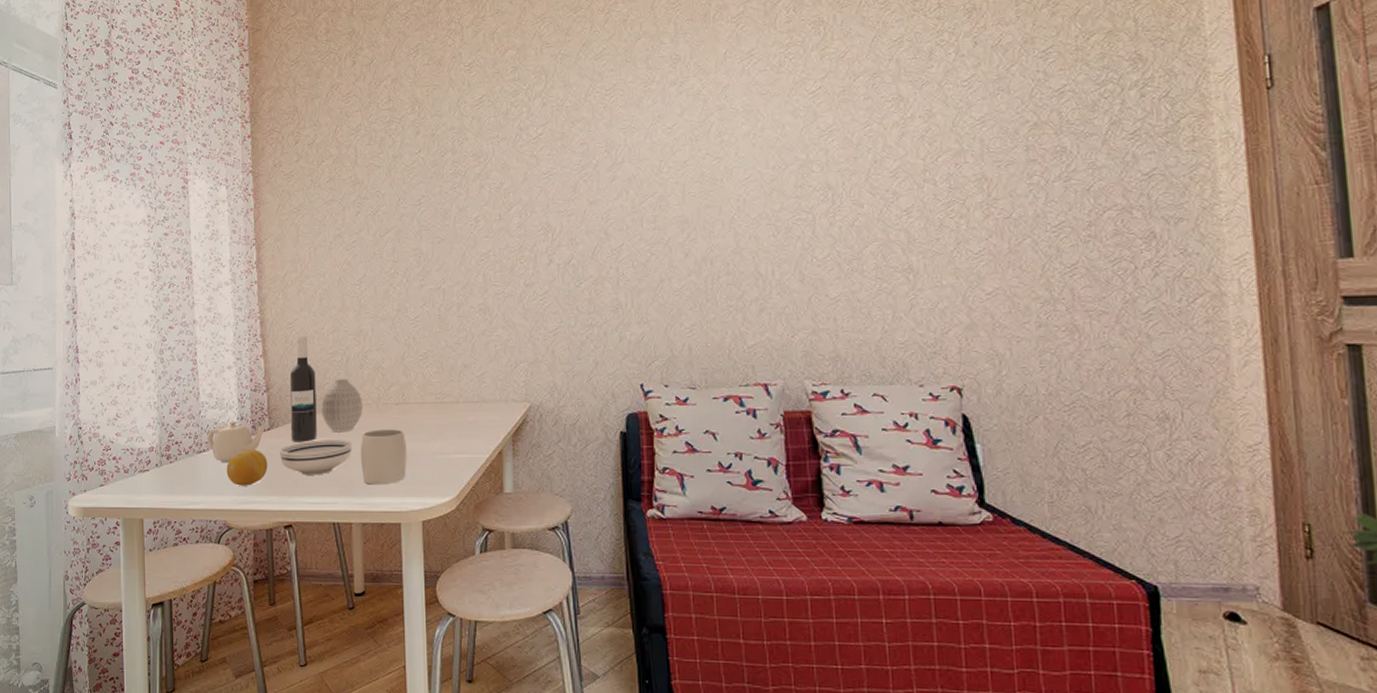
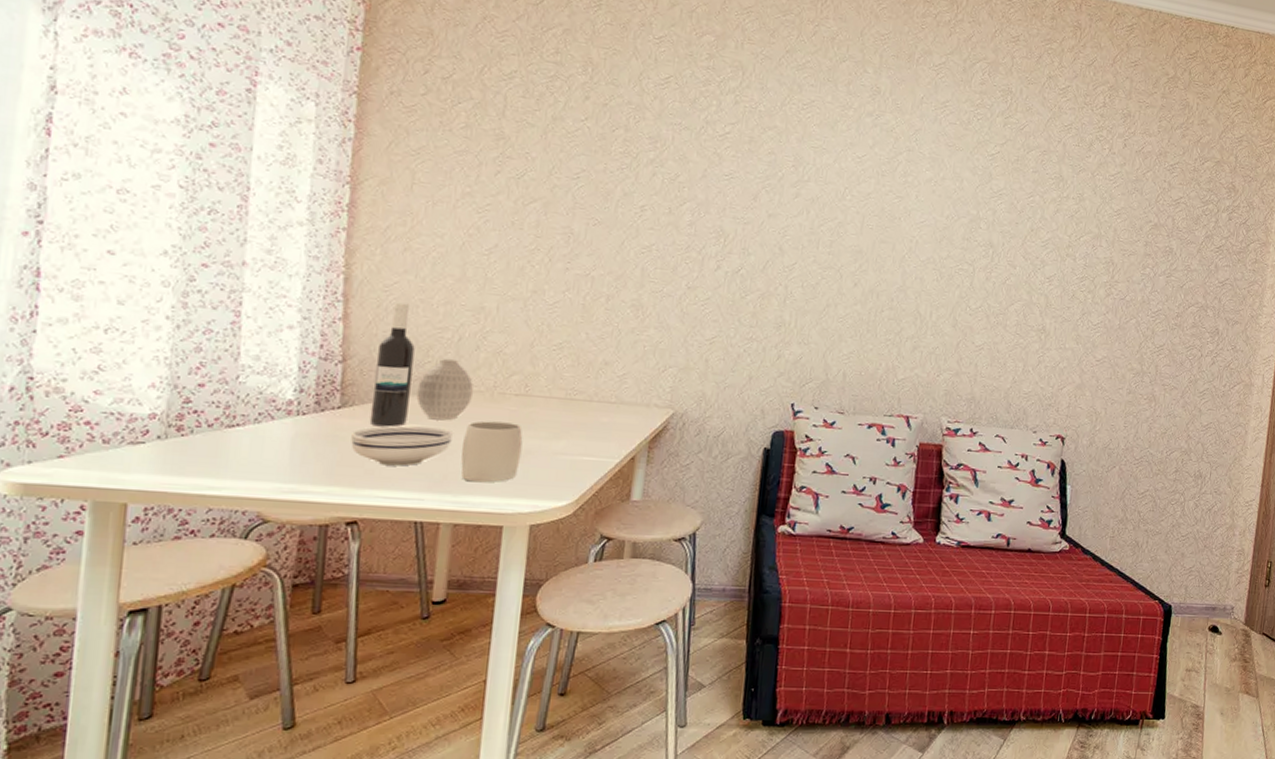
teapot: present [208,420,266,462] -> none [245,392,335,441]
fruit: present [226,449,268,486] -> none [269,428,333,472]

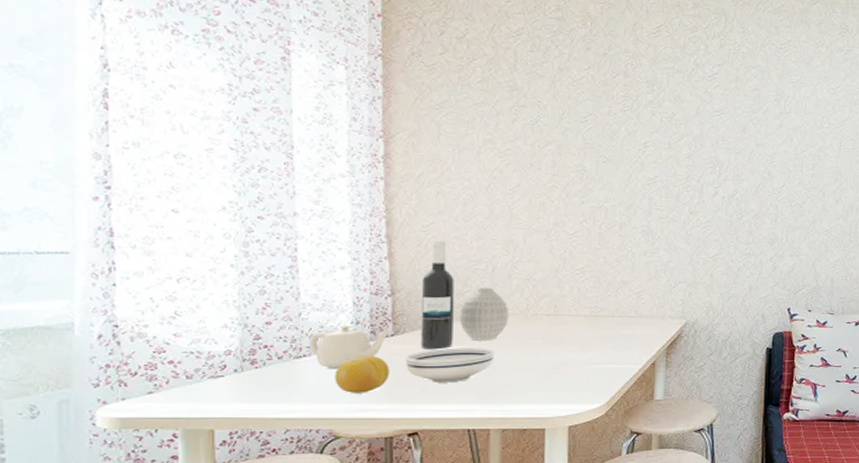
teapot: none [245,392,335,441] -> present [310,324,389,368]
fruit: none [269,428,333,472] -> present [334,356,390,393]
mug: present [461,421,523,483] -> none [503,339,556,393]

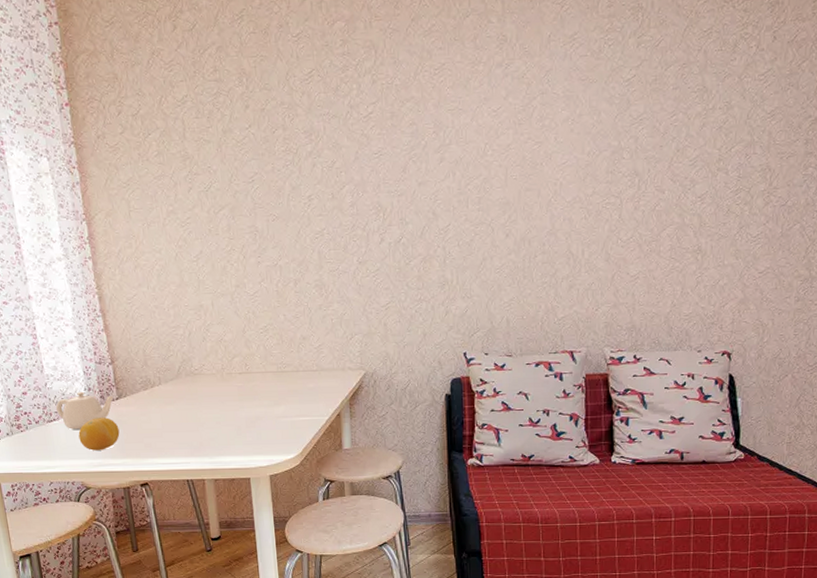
bowl: present [406,346,496,383] -> none [130,405,201,439]
wine bottle: present [420,240,454,350] -> none [133,310,166,410]
vase: present [460,286,510,341] -> none [167,350,209,401]

